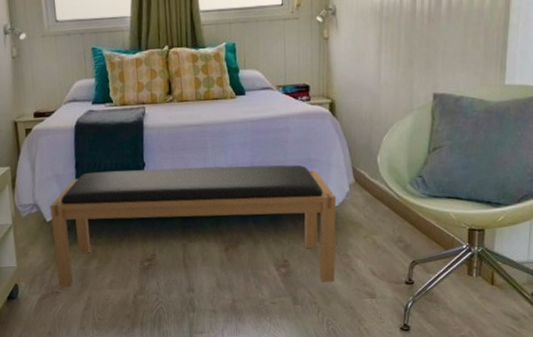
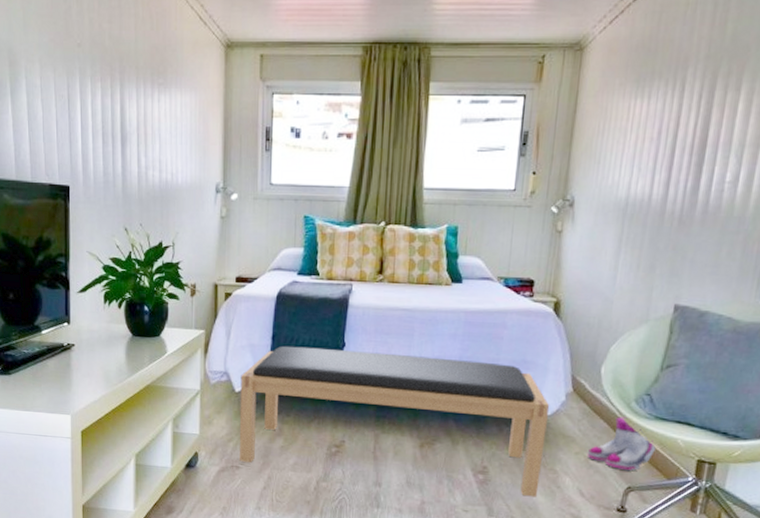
boots: none [374,199,432,247] -> present [586,417,655,471]

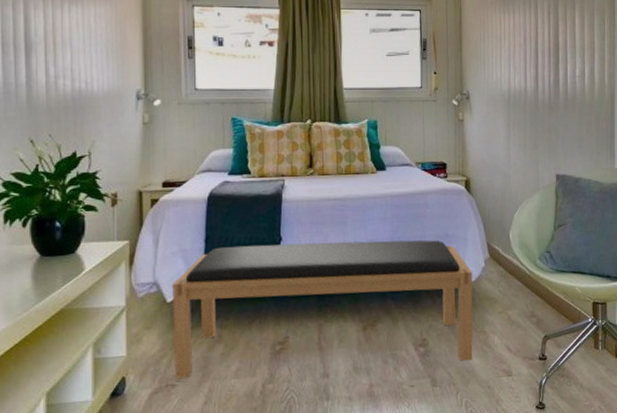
boots: present [586,417,655,471] -> none [508,274,560,322]

